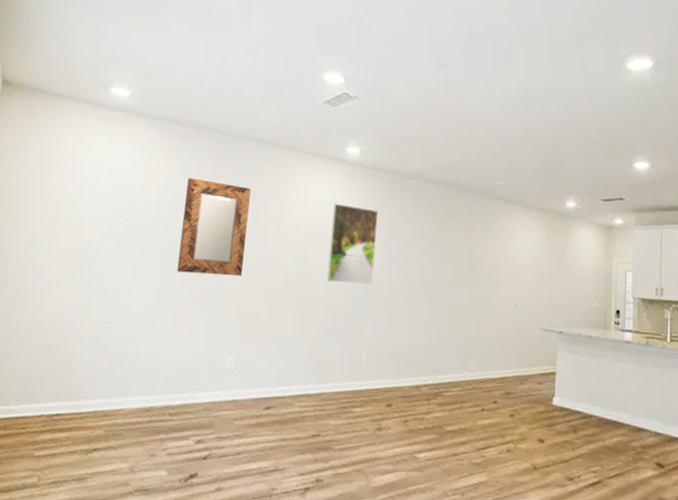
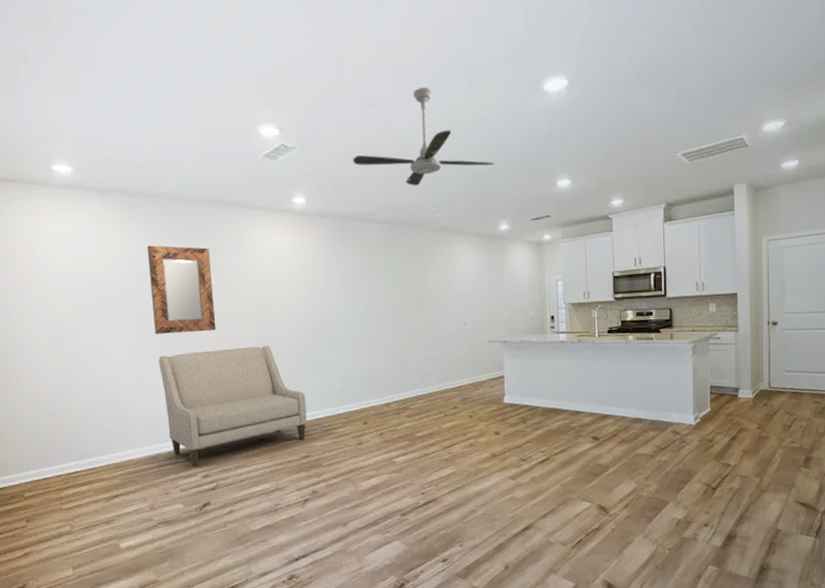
sofa: none [168,296,326,429] -> present [158,346,307,468]
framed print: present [327,203,379,285] -> none [288,252,336,325]
ceiling fan: none [416,52,567,150] -> present [353,87,495,186]

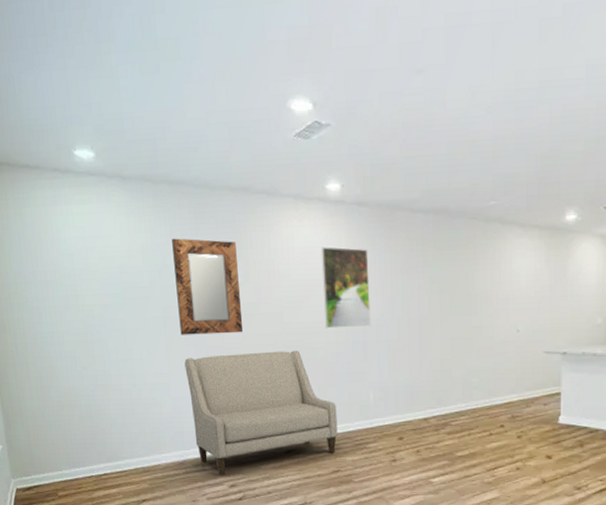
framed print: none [288,252,336,325] -> present [320,247,371,329]
ceiling fan: present [353,87,495,186] -> none [395,45,564,168]

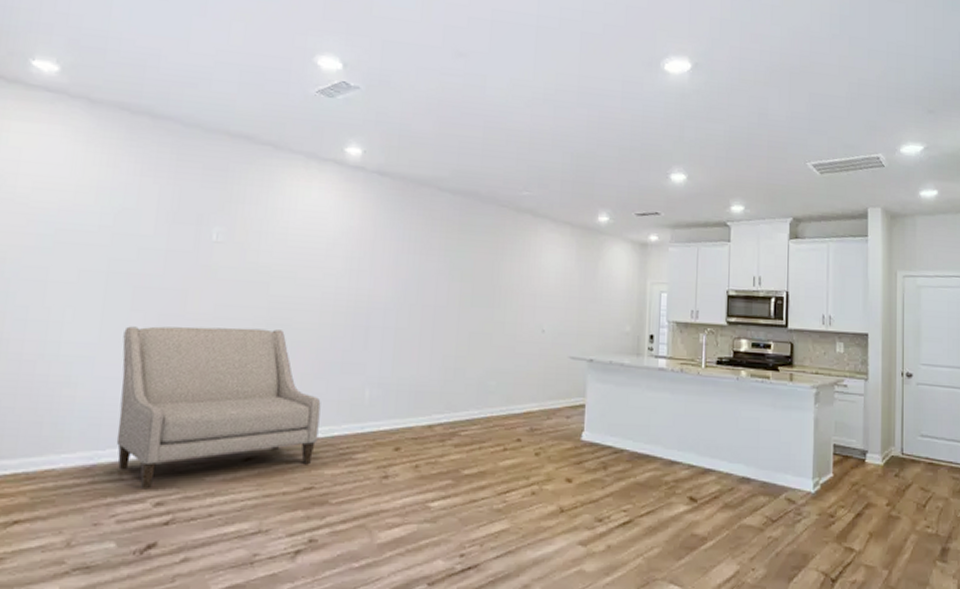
home mirror: present [172,238,243,335] -> none [127,178,225,302]
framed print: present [320,247,371,329] -> none [322,213,385,310]

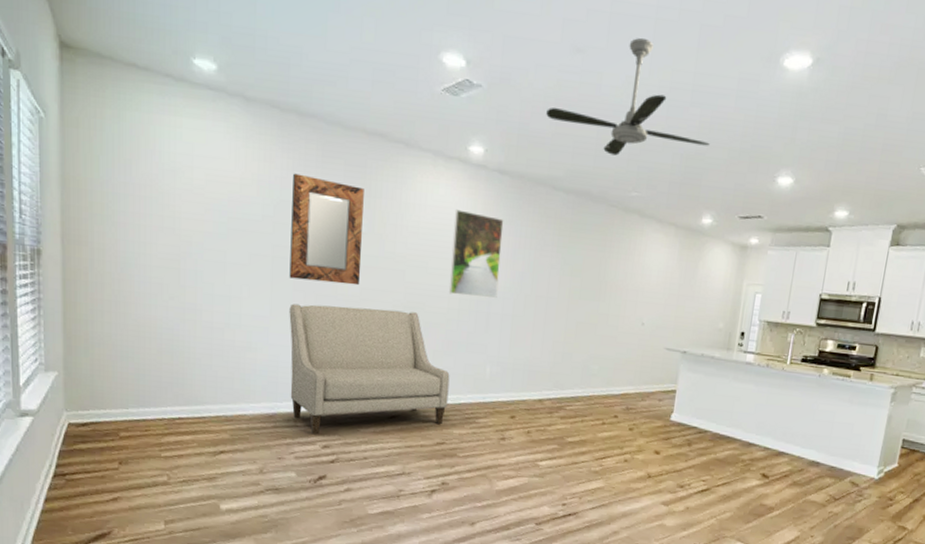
home mirror: none [127,178,225,302] -> present [289,173,364,286]
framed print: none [322,213,385,310] -> present [450,209,504,299]
ceiling fan: none [429,43,600,155] -> present [546,37,710,156]

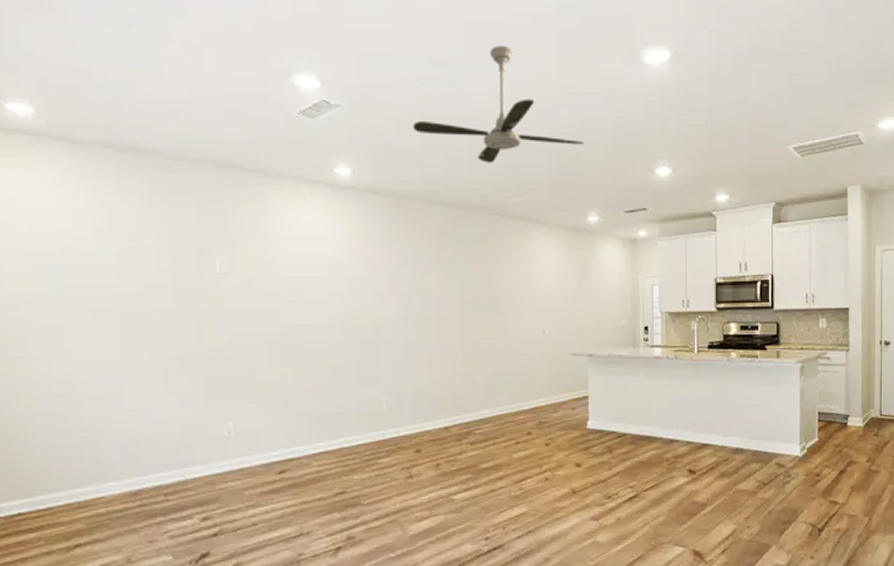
home mirror: present [289,173,364,286] -> none [137,216,228,333]
sofa: present [289,303,450,435] -> none [146,352,344,507]
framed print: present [450,209,504,299] -> none [326,236,385,327]

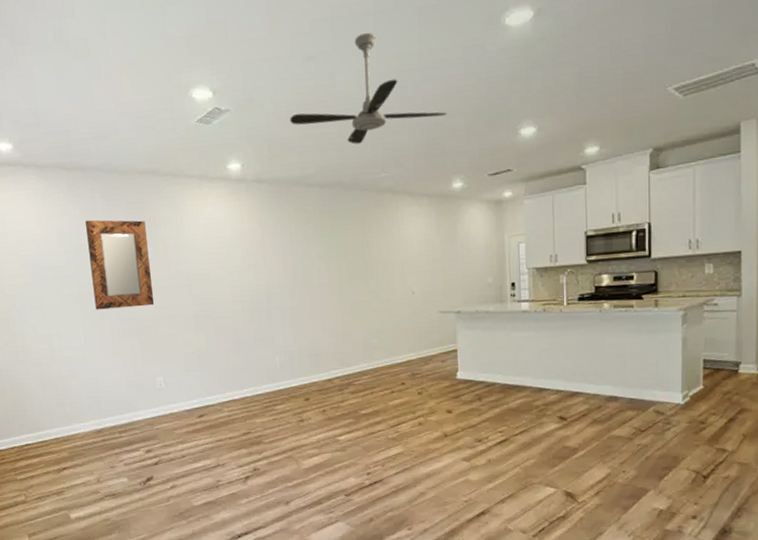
home mirror: none [137,216,228,333] -> present [85,220,154,310]

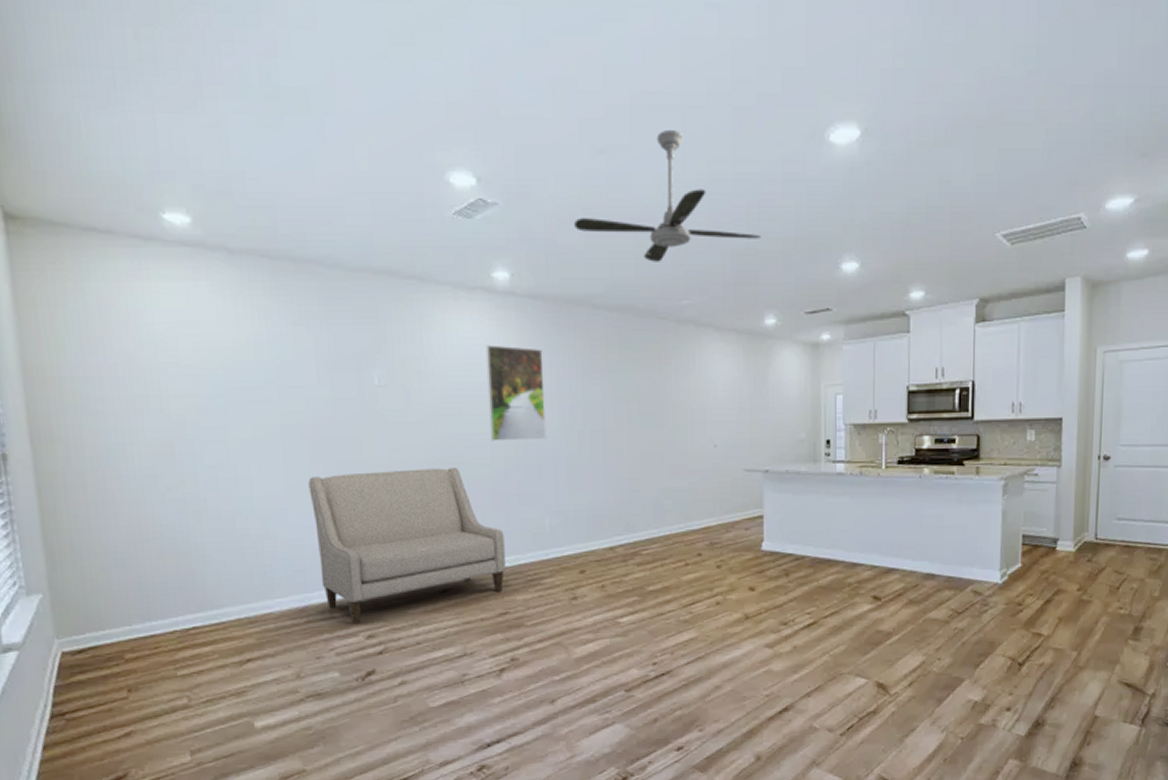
home mirror: present [85,220,154,310] -> none [294,328,387,448]
sofa: none [100,320,247,442] -> present [308,467,506,625]
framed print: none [224,222,275,298] -> present [485,345,547,442]

